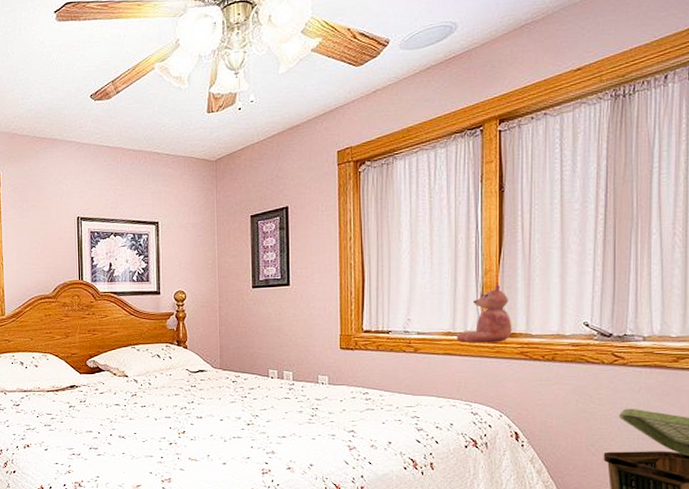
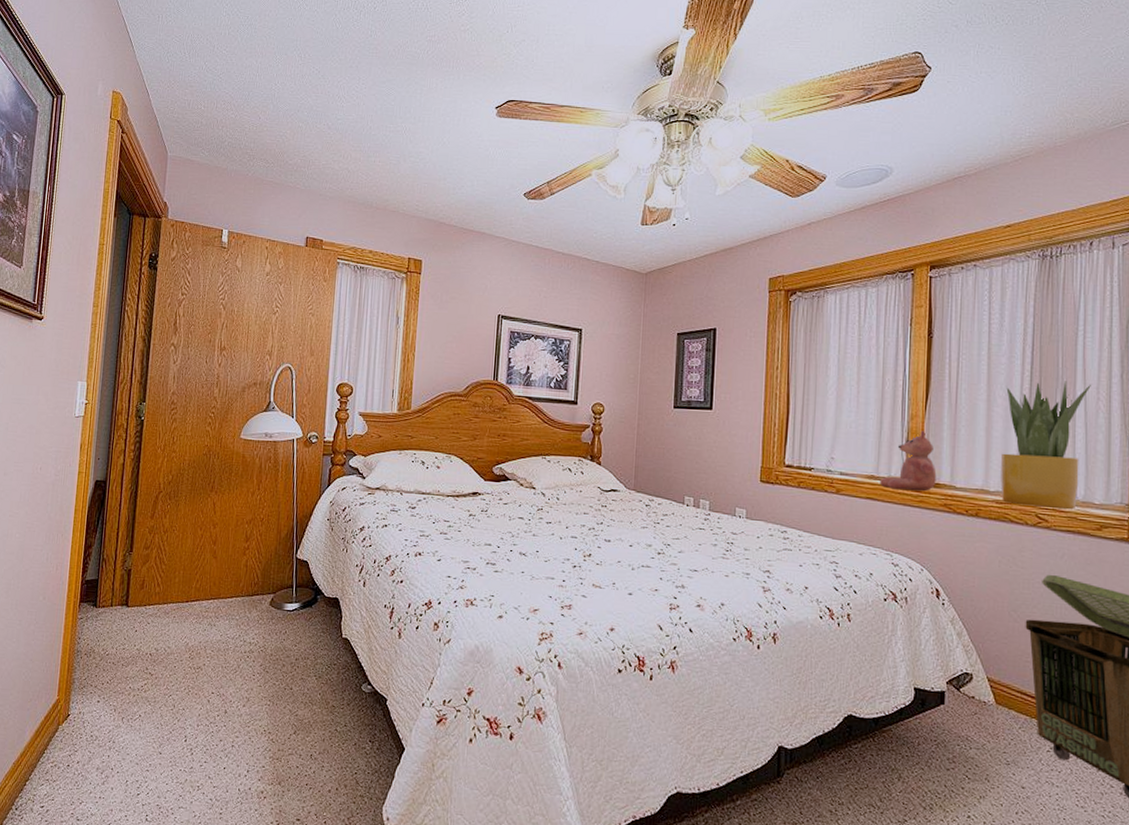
planter: none [576,220,667,346] -> present [1001,381,1091,510]

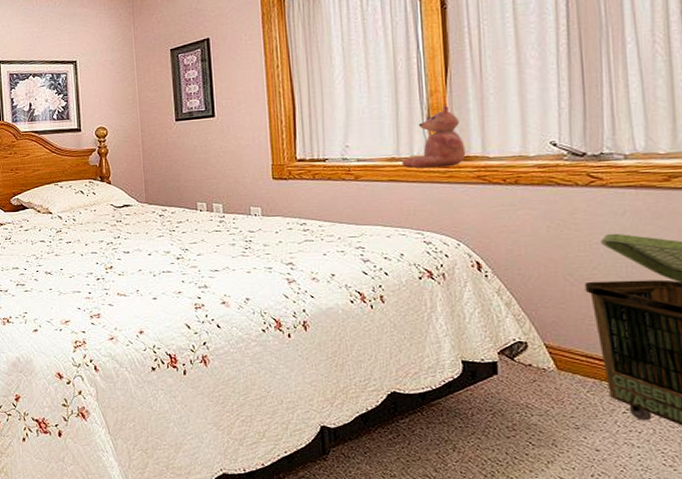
planter: present [1001,381,1091,510] -> none [539,27,644,167]

